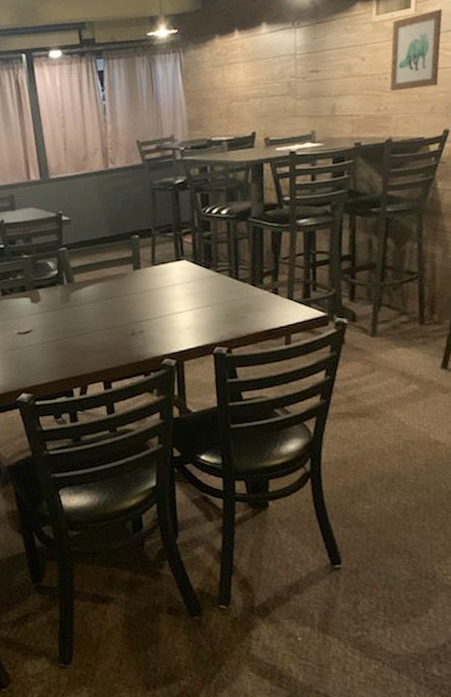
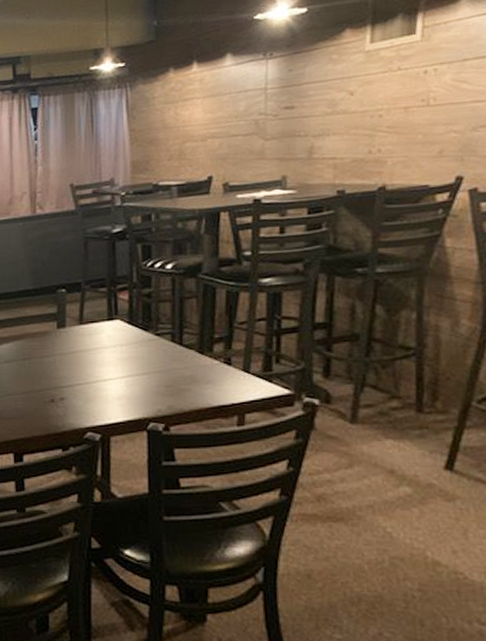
wall art: present [390,9,442,92] -> none [385,34,458,131]

